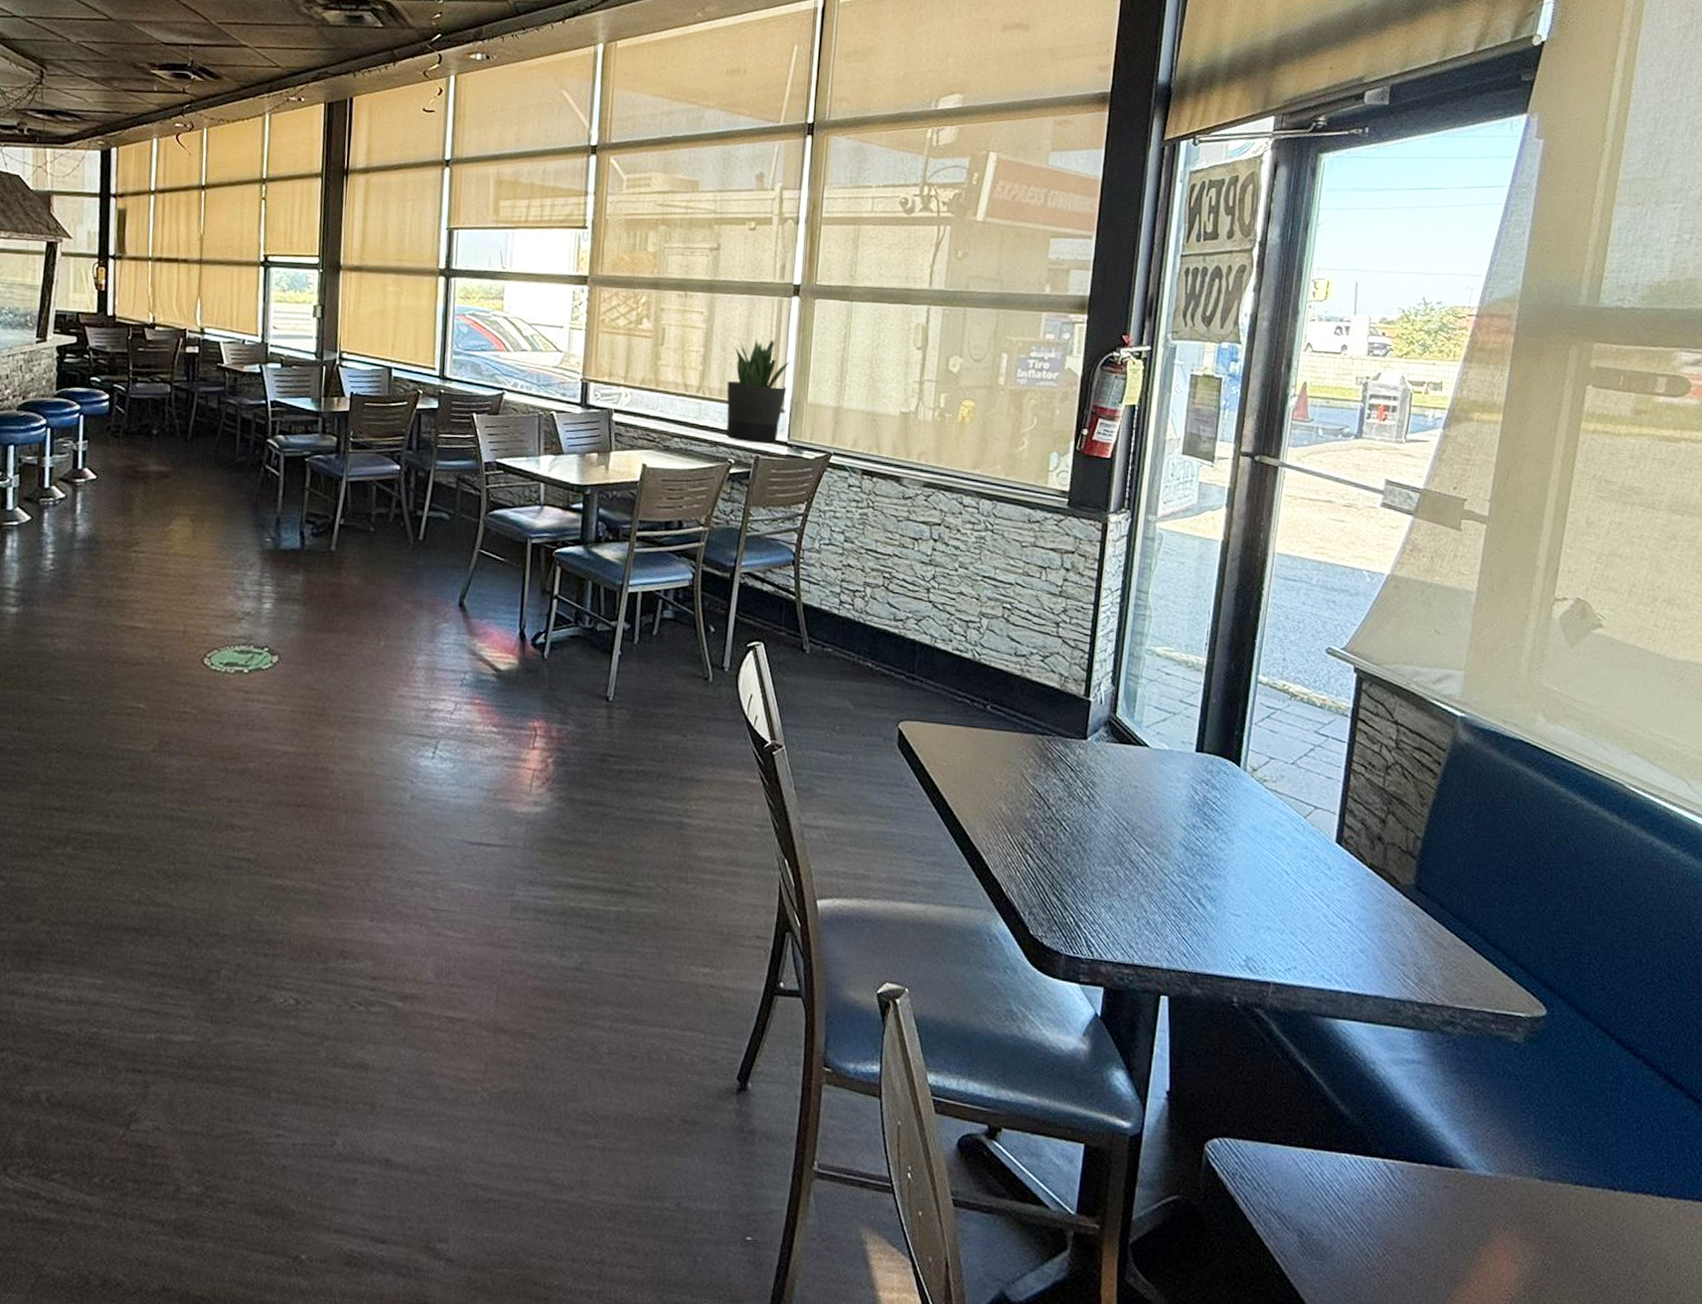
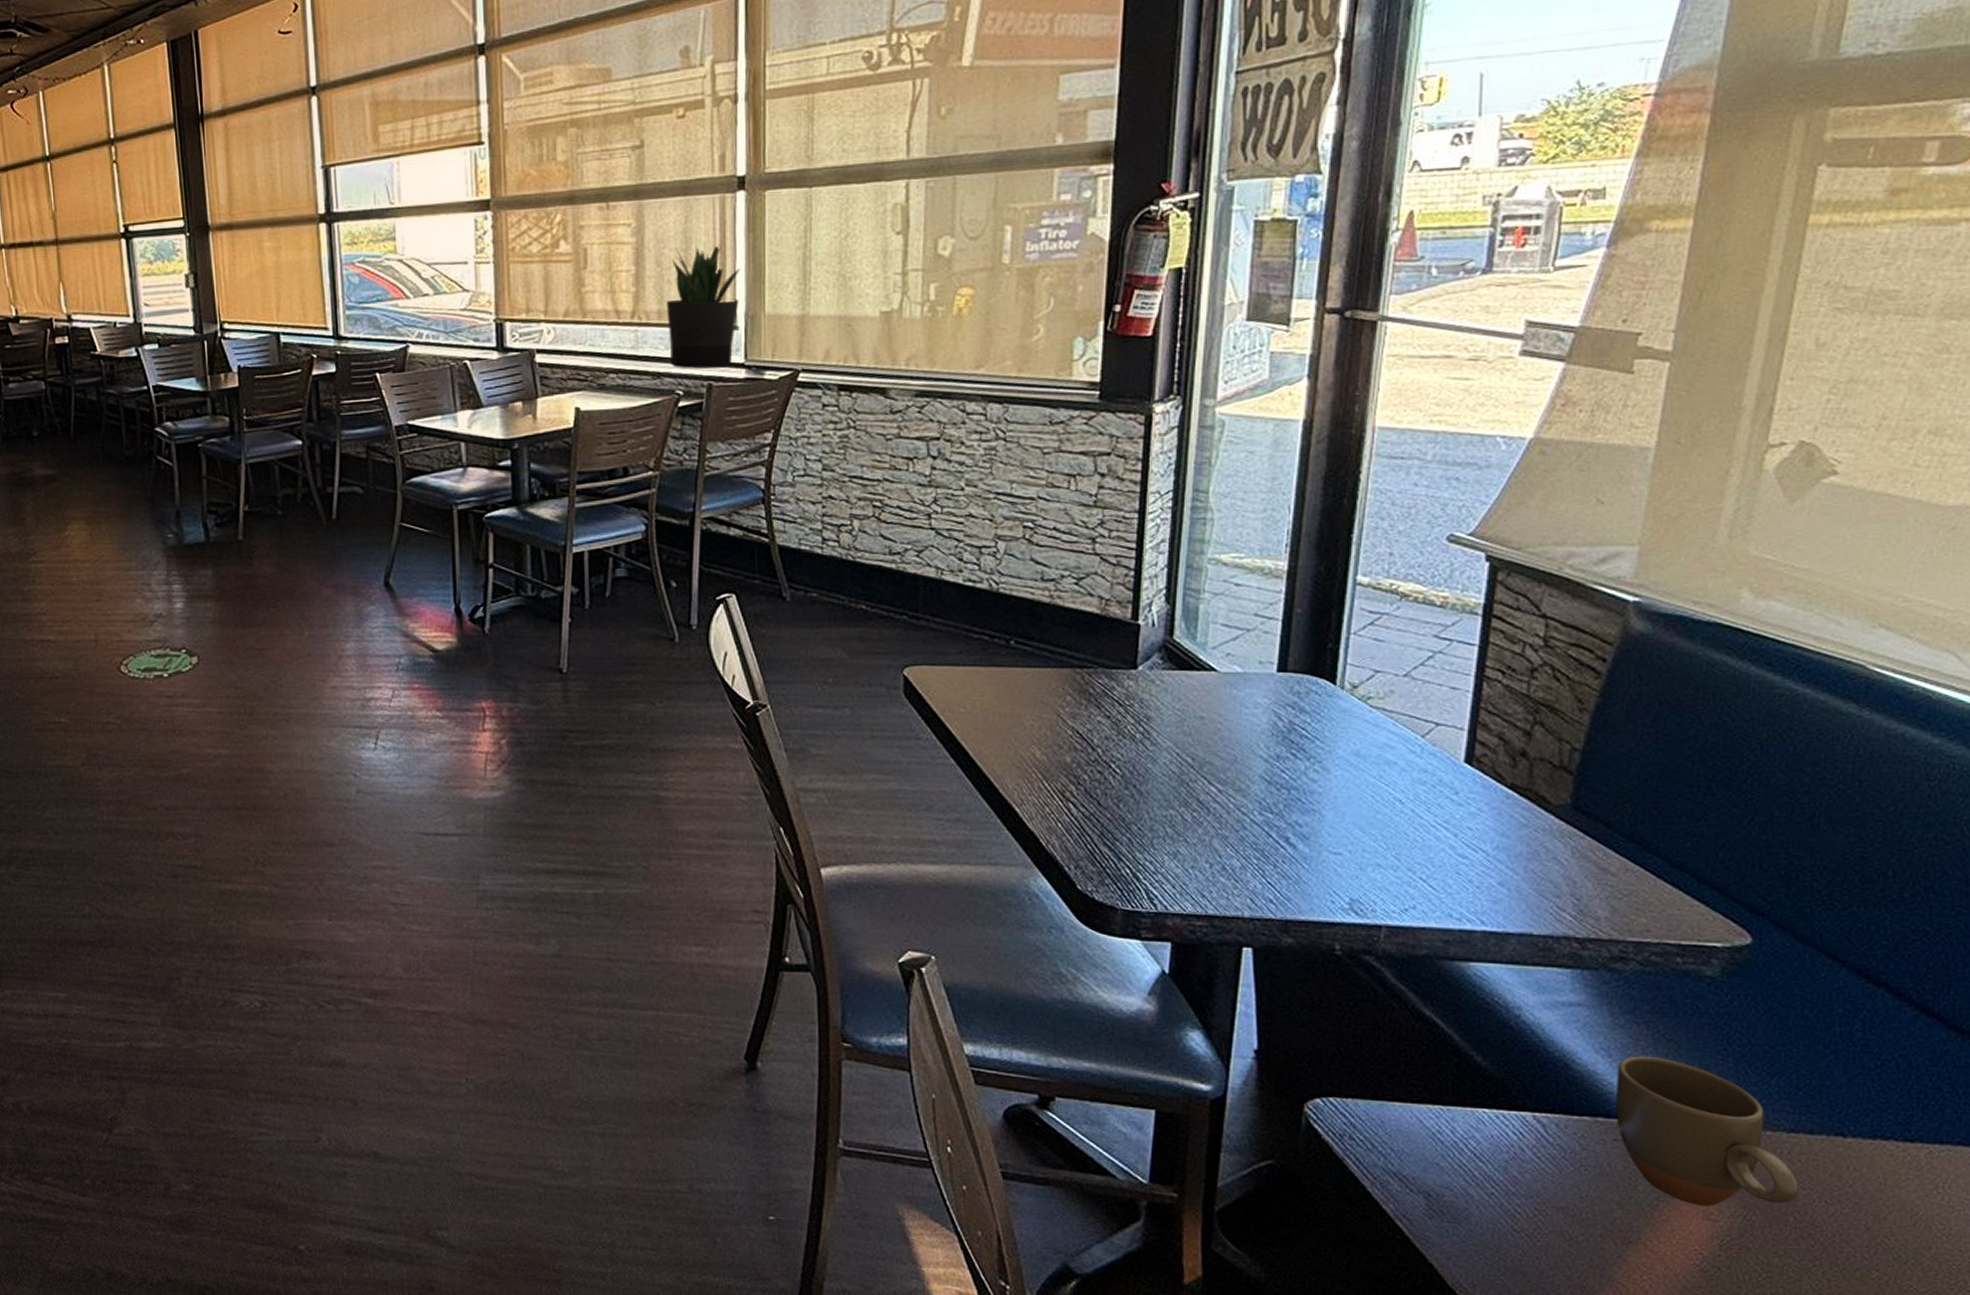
mug: none [1446,1110,1582,1251] -> present [1616,1056,1799,1206]

